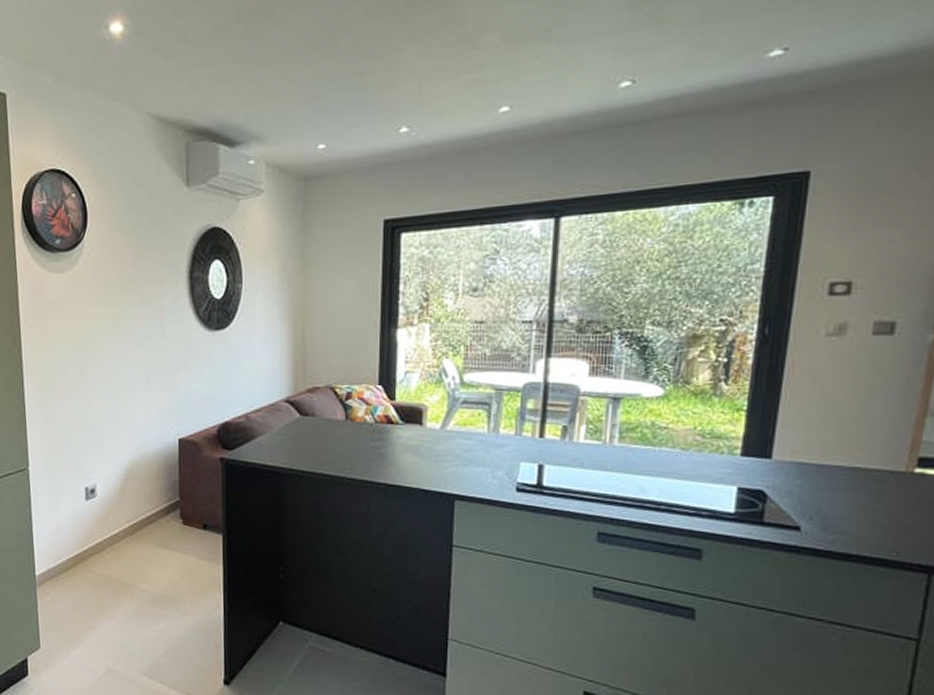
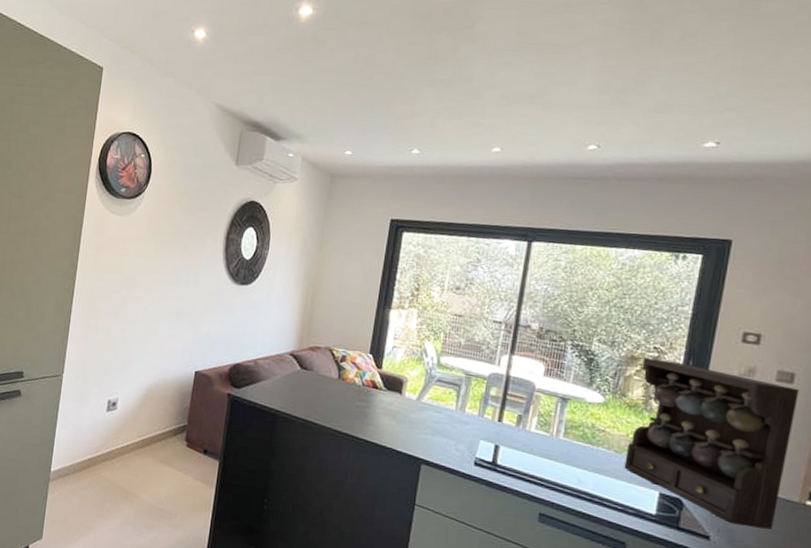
spice rack: none [693,332,902,508] -> present [624,358,799,530]

